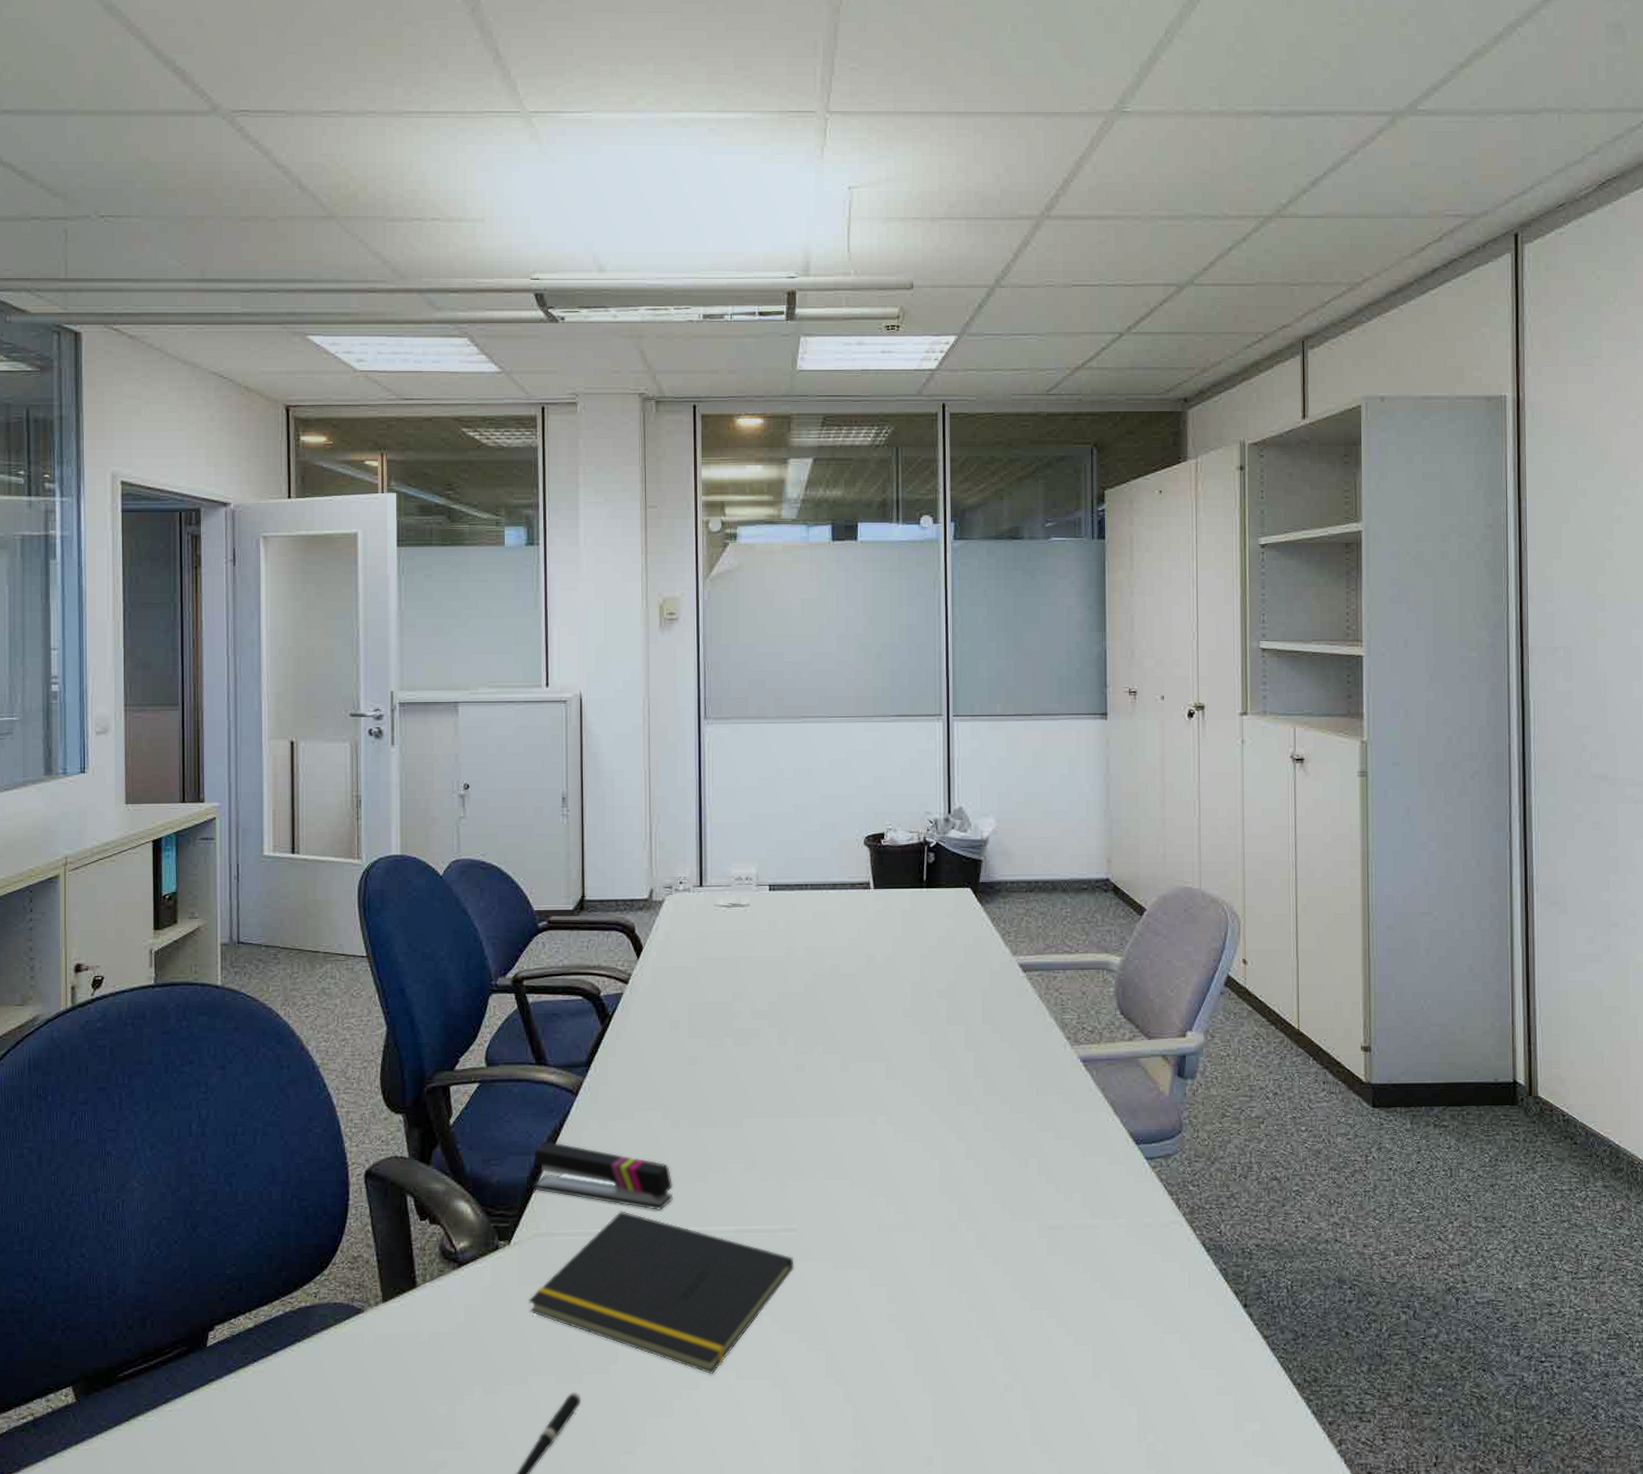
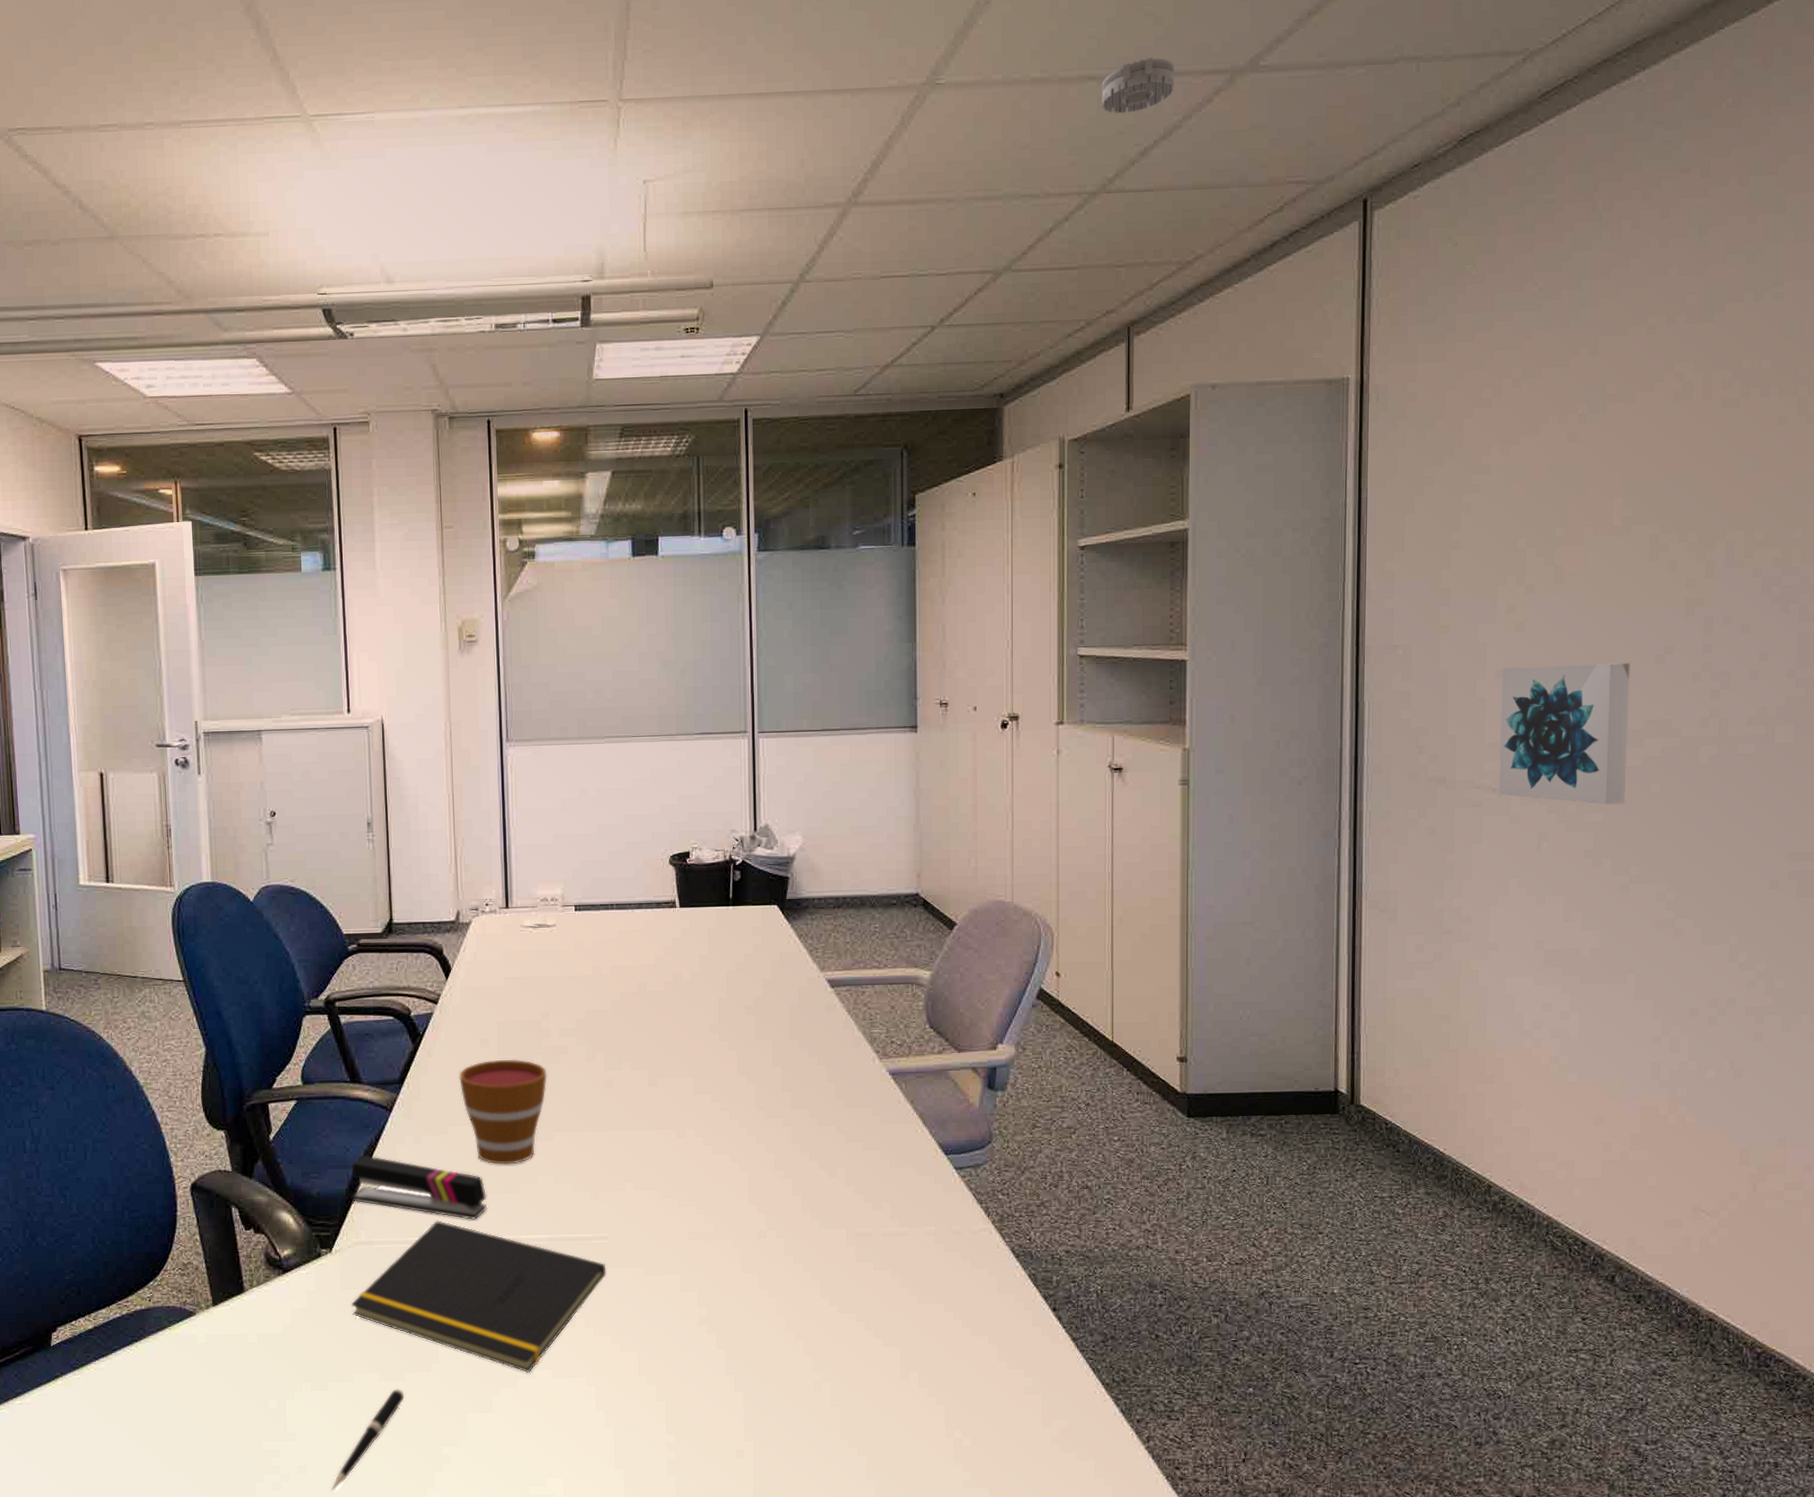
cup: none [648,1041,738,1152] -> present [459,1059,547,1165]
smoke detector: none [1275,98,1341,147] -> present [1101,58,1174,114]

